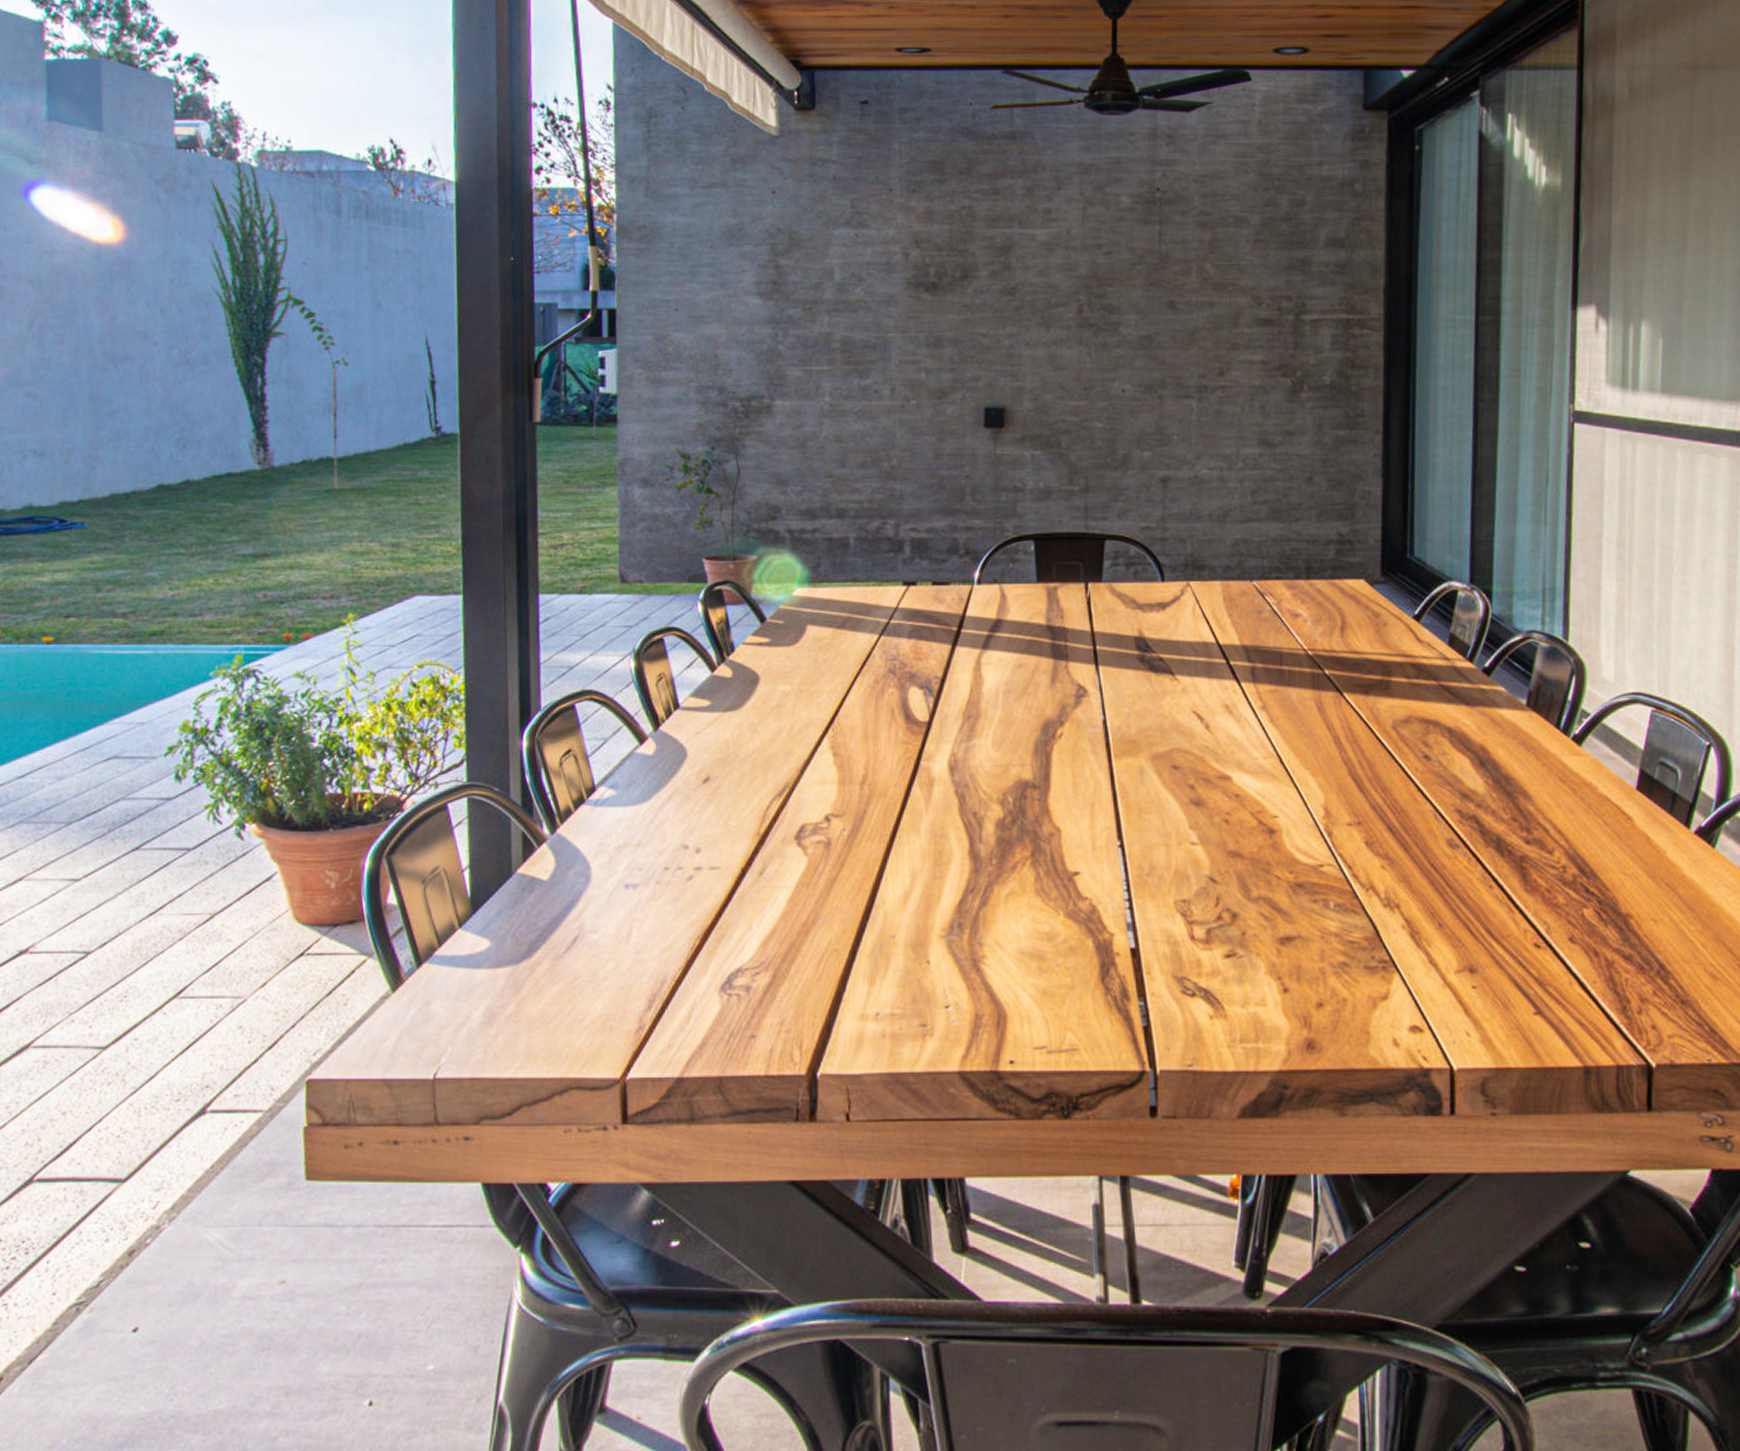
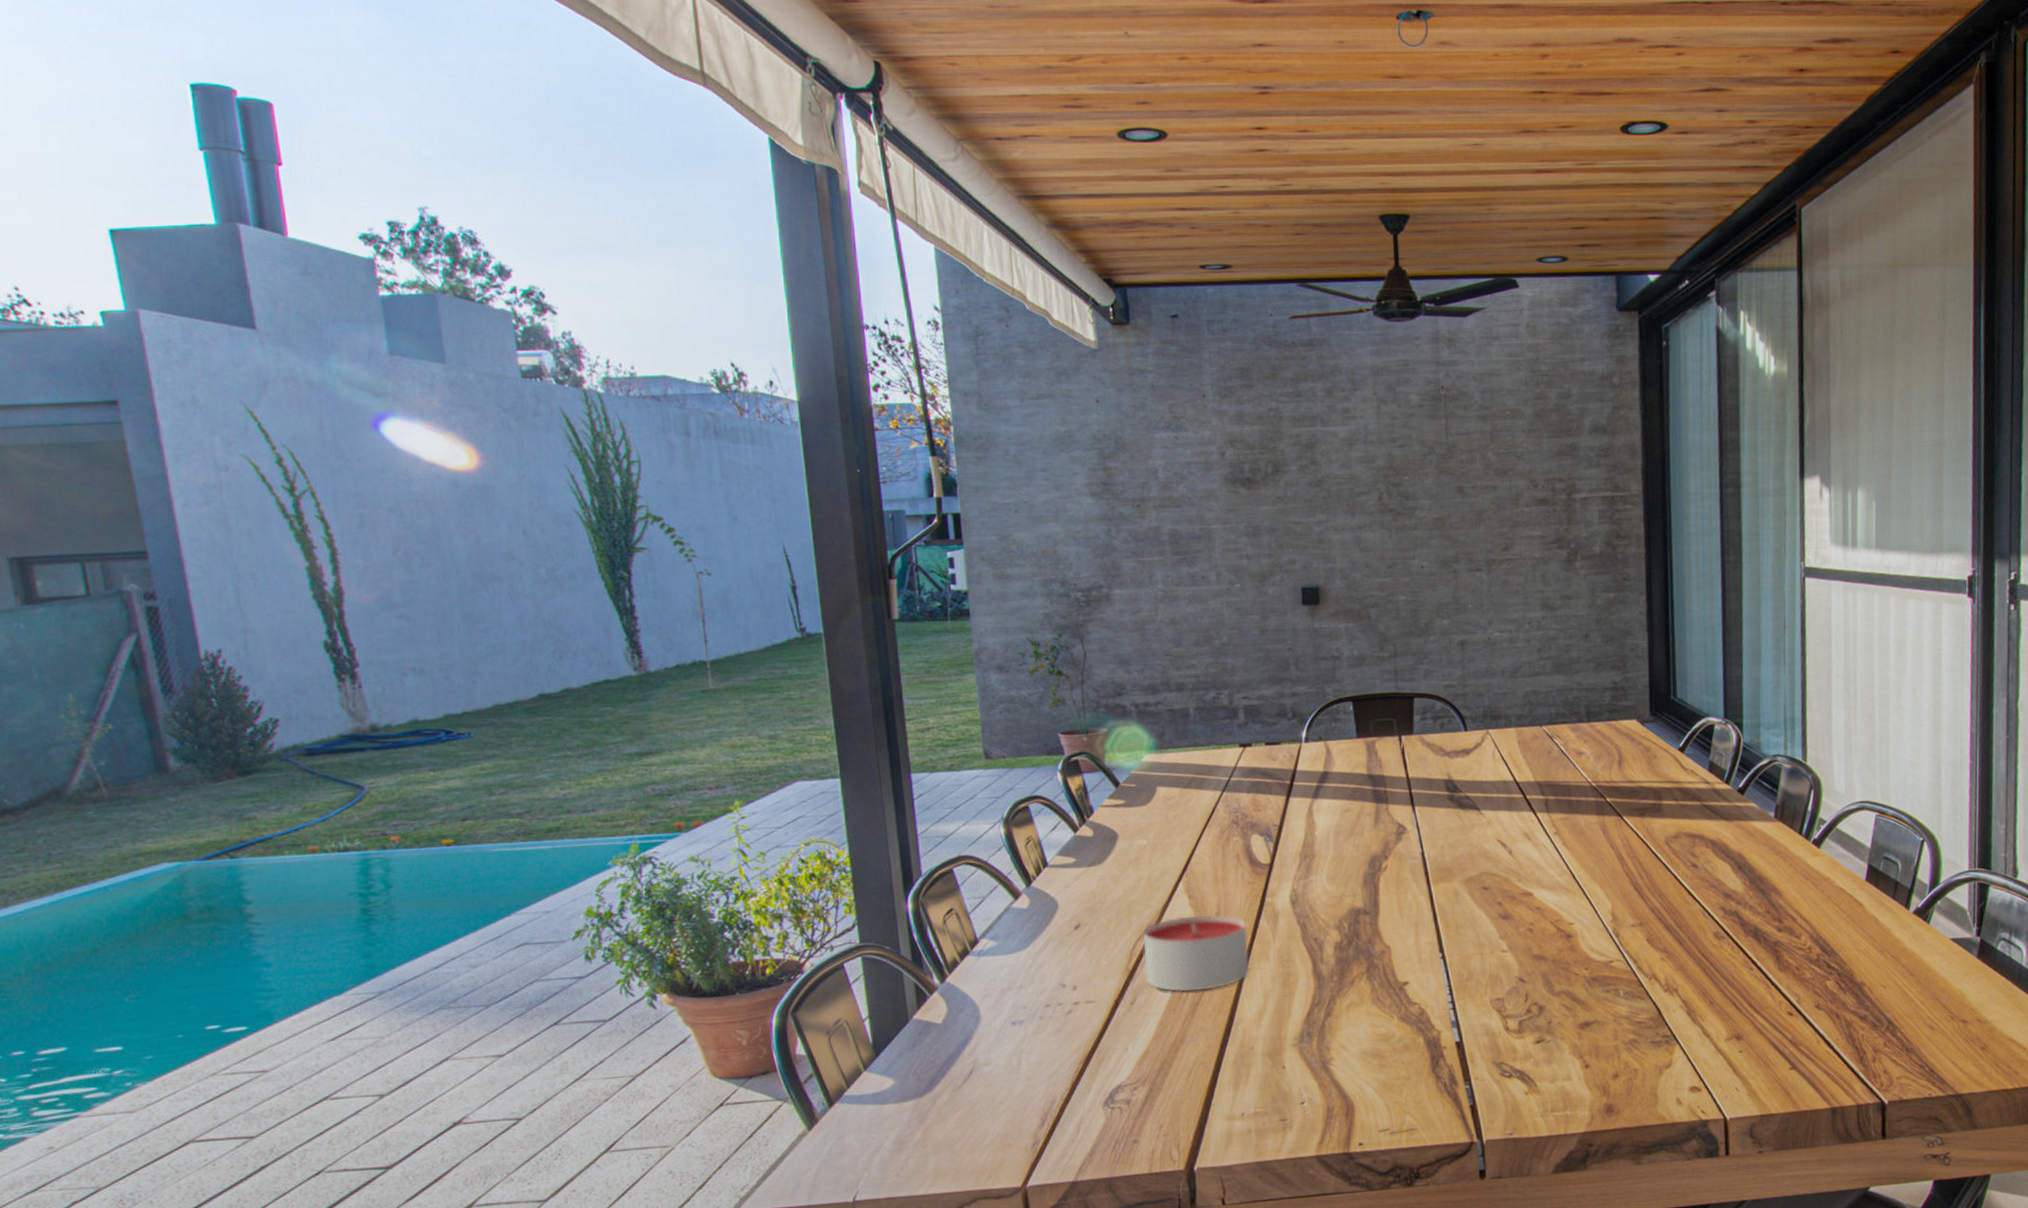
candle: none [778,776,897,864] -> present [1142,914,1249,992]

